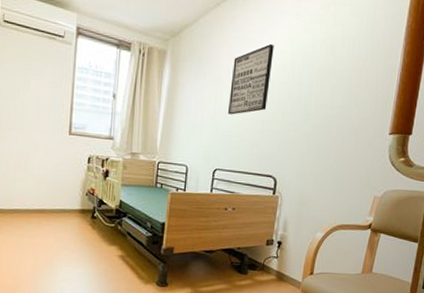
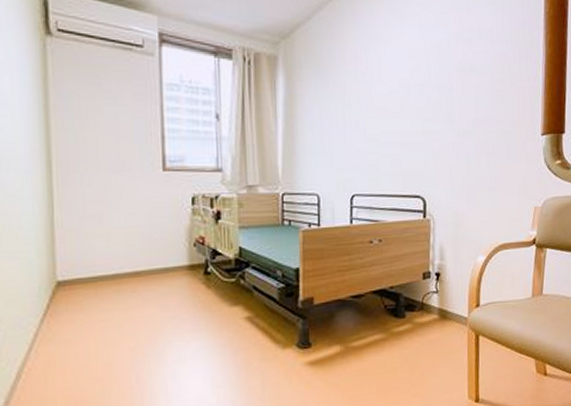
wall art: present [227,43,274,115] -> none [359,40,405,128]

